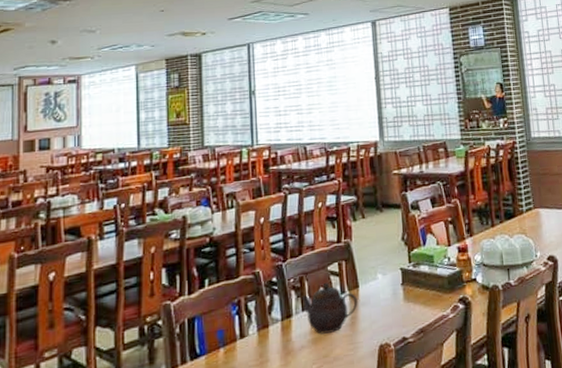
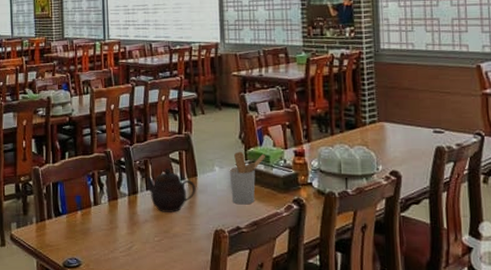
utensil holder: none [392,254,429,313] -> present [229,151,265,205]

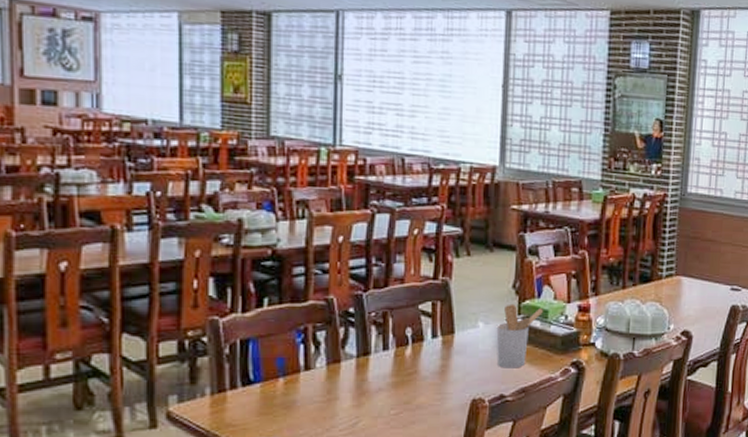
teapot: present [146,168,196,212] -> none [383,322,452,378]

